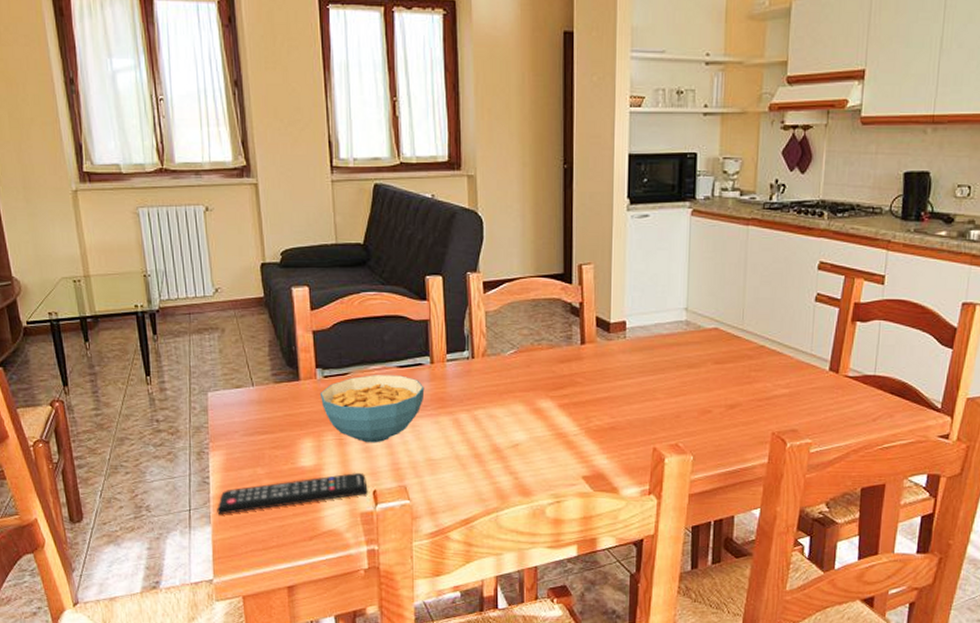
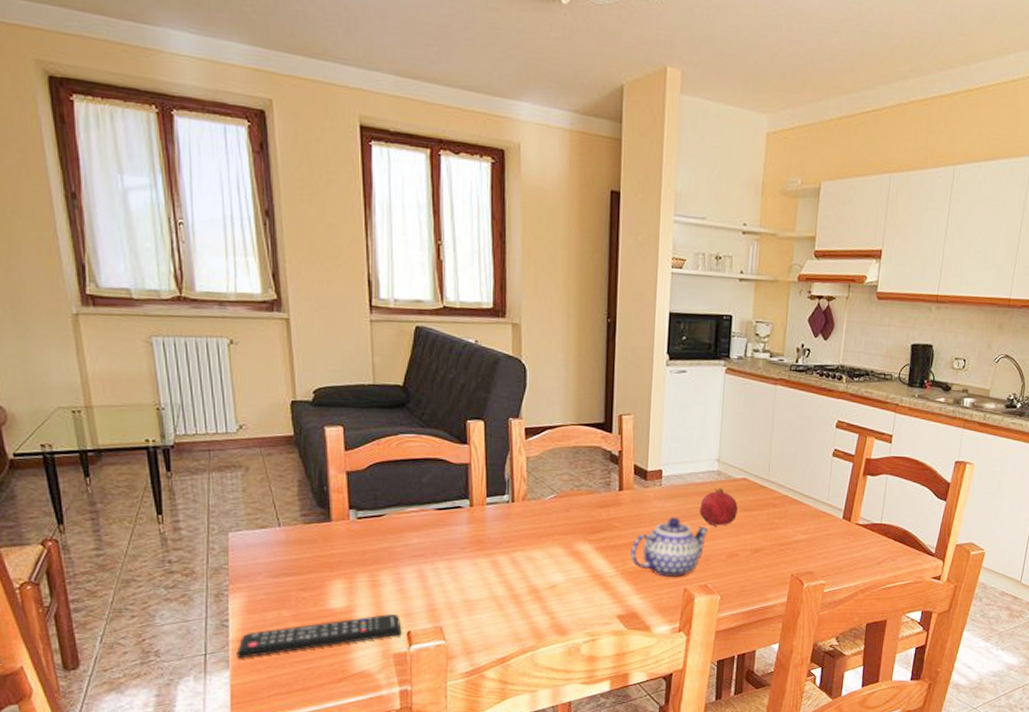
cereal bowl: present [319,375,425,443] -> none [352,517,463,585]
teapot: none [595,371,677,435] -> present [630,517,708,577]
fruit: none [668,339,709,380] -> present [700,487,738,526]

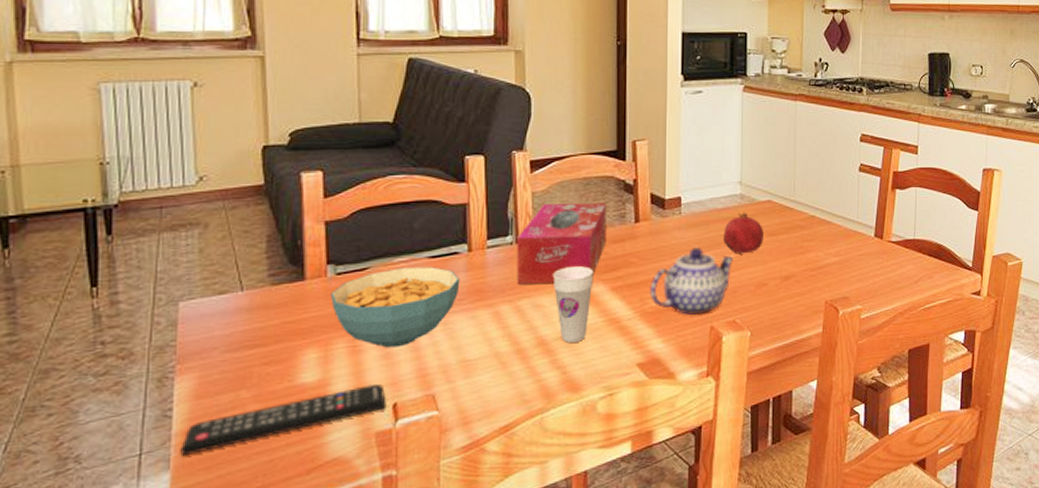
cereal bowl: none [352,517,463,585] -> present [330,267,460,348]
tissue box: none [512,469,594,539] -> present [516,203,607,284]
cup: none [544,526,581,593] -> present [552,266,594,343]

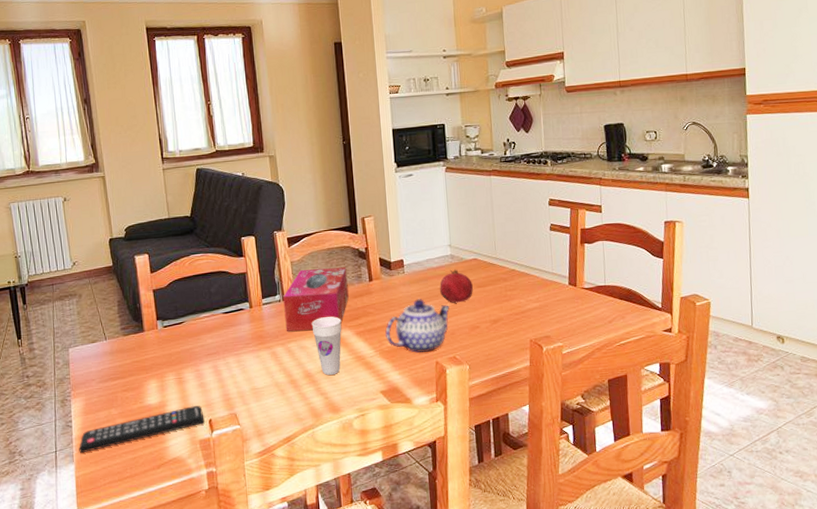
cereal bowl: present [330,267,460,348] -> none [161,320,247,380]

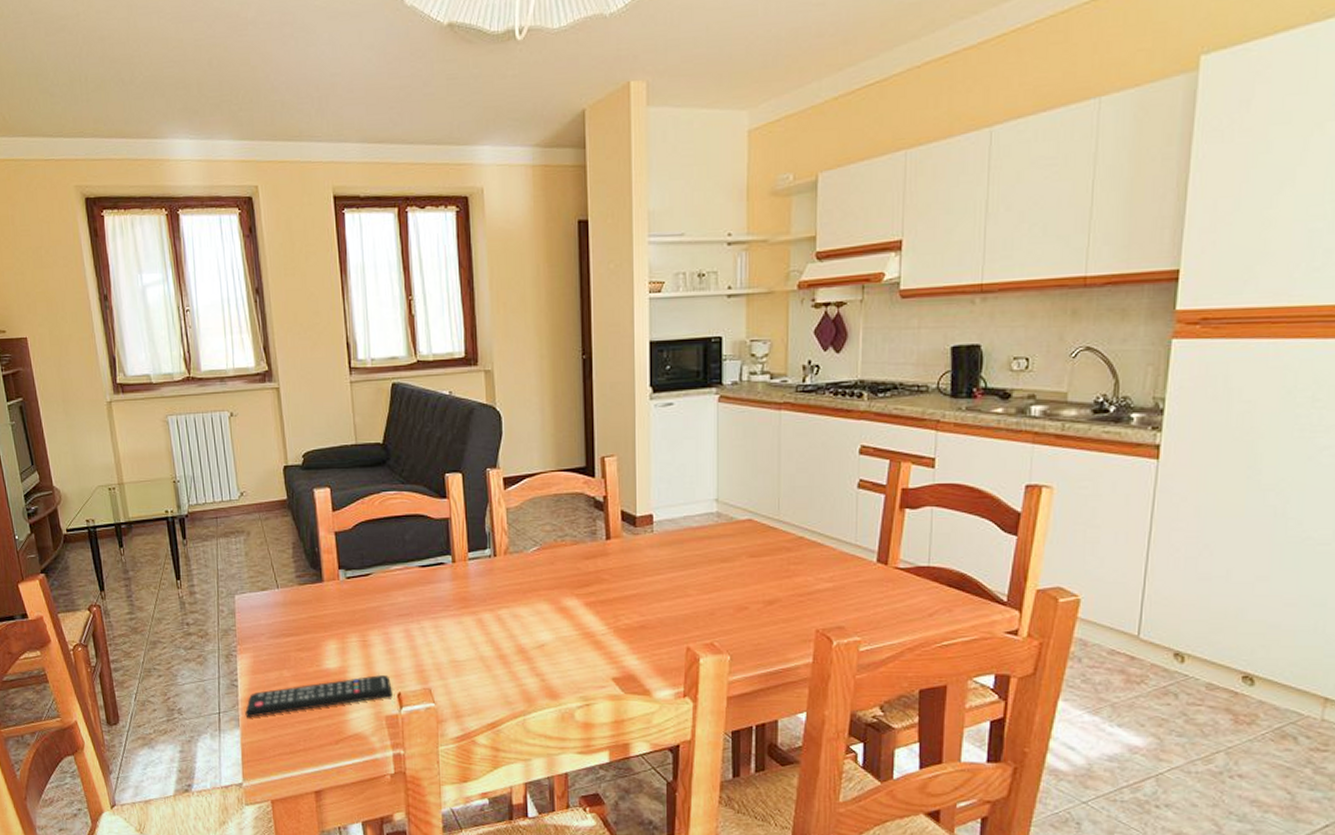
tissue box: present [283,267,349,331] -> none [495,519,578,595]
cup: present [311,316,342,375] -> none [528,581,568,652]
teapot: present [385,299,449,353] -> none [623,566,710,634]
fruit: present [440,269,473,303] -> none [699,531,744,575]

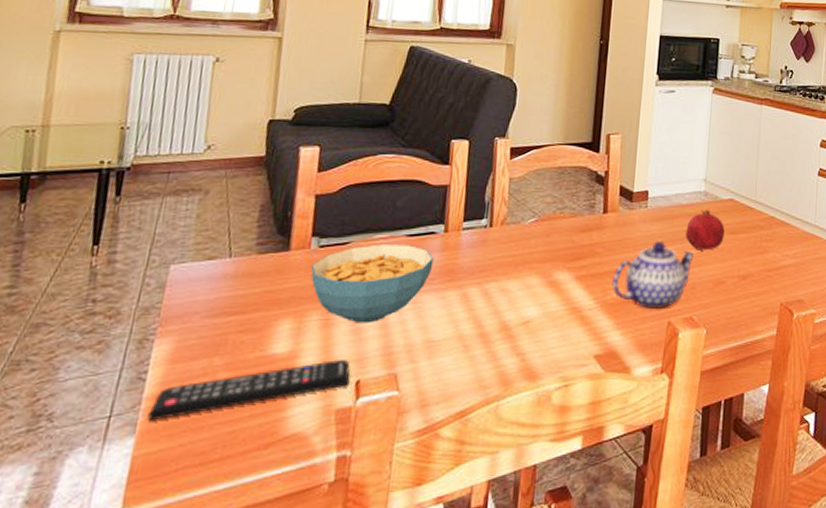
cereal bowl: none [342,575,447,645] -> present [310,244,434,323]
teapot: none [623,566,710,634] -> present [612,241,694,308]
fruit: none [699,531,744,575] -> present [686,209,725,251]

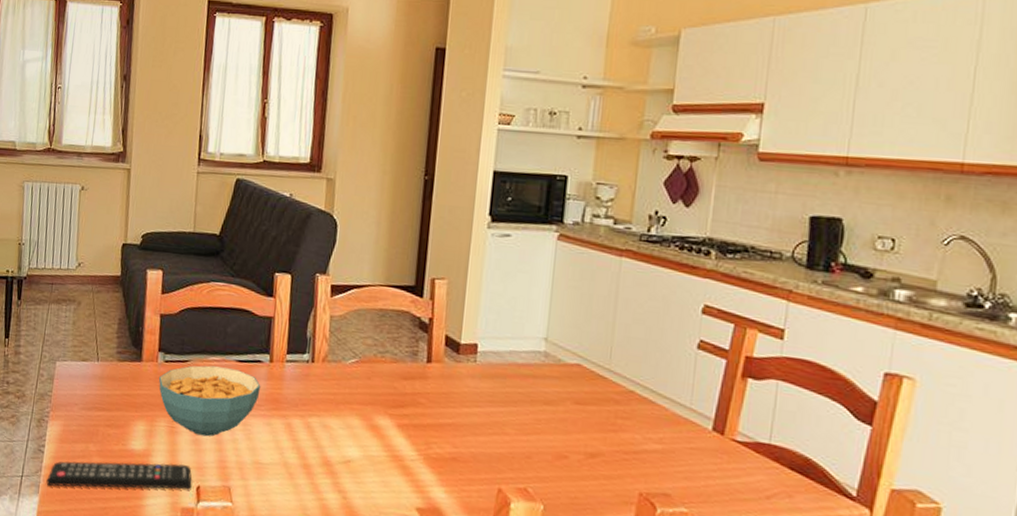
teapot: present [612,241,694,308] -> none [436,400,530,473]
fruit: present [686,209,725,251] -> none [521,371,569,419]

